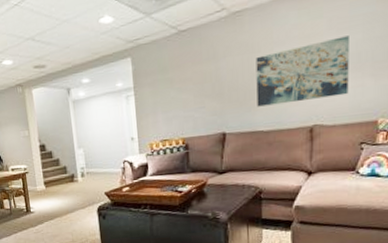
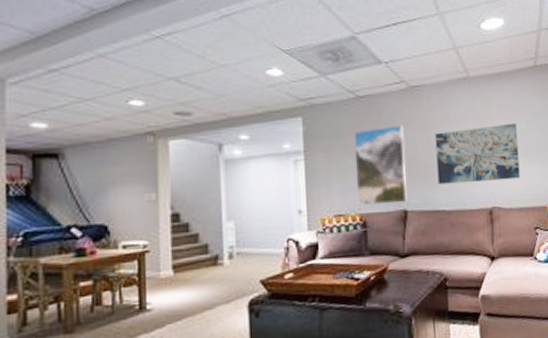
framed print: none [176,53,226,131] -> present [353,126,407,206]

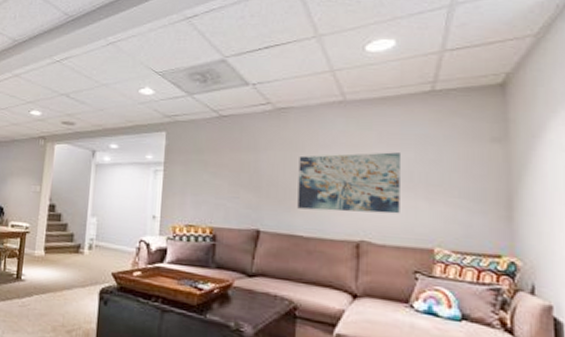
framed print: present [353,126,407,206] -> none [209,145,266,223]

